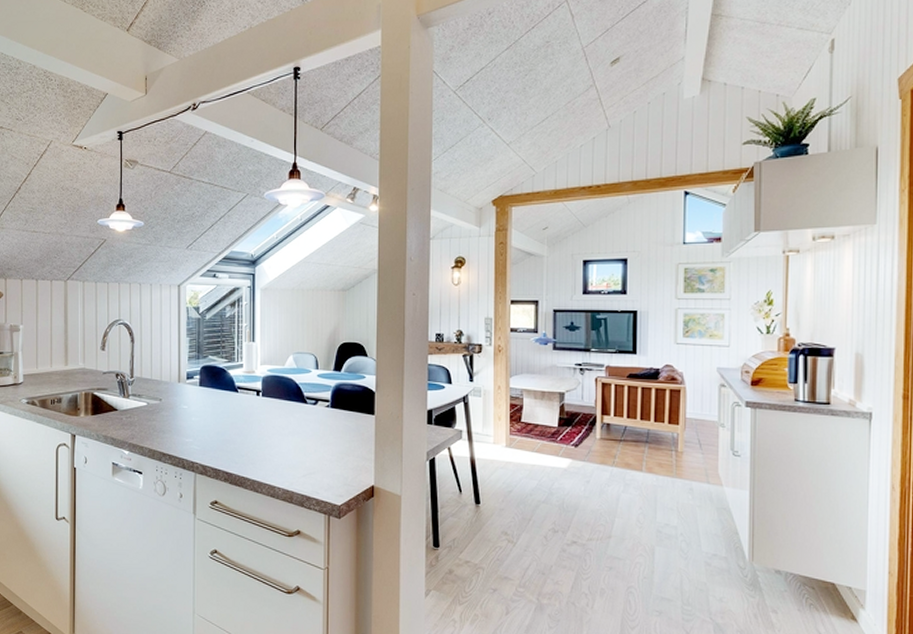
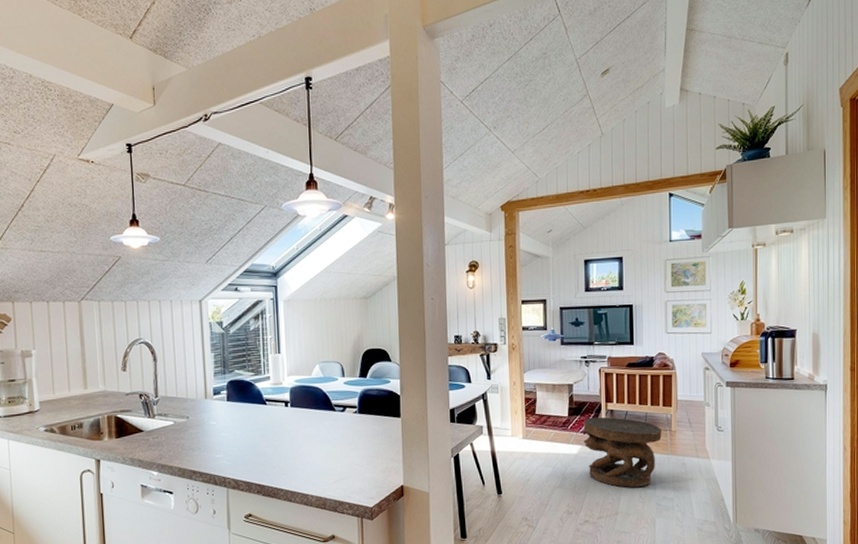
side table: none [574,429,666,511] -> present [583,417,662,488]

